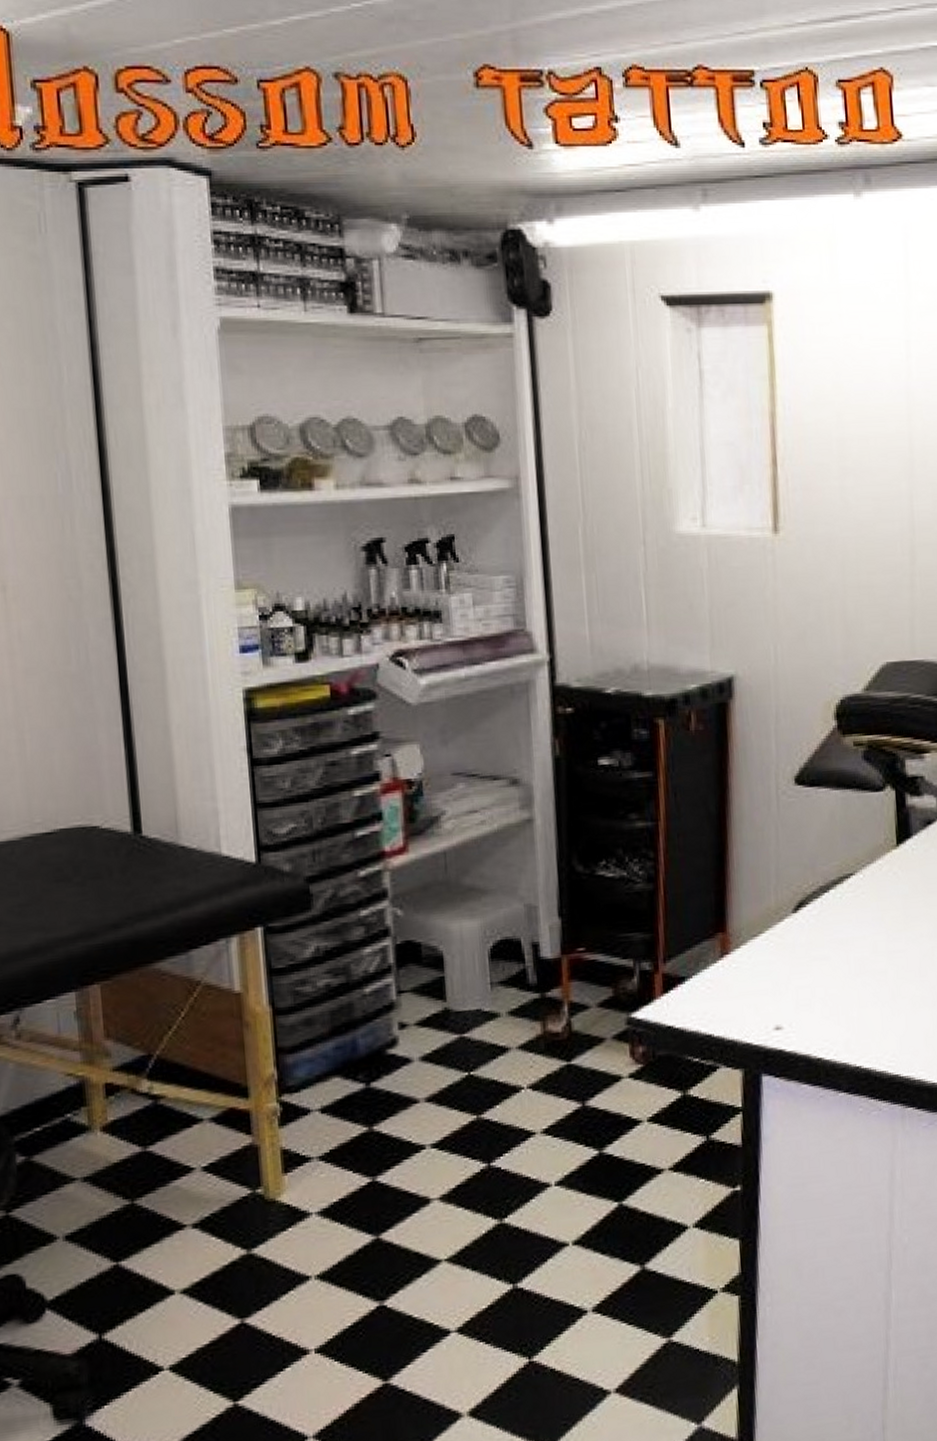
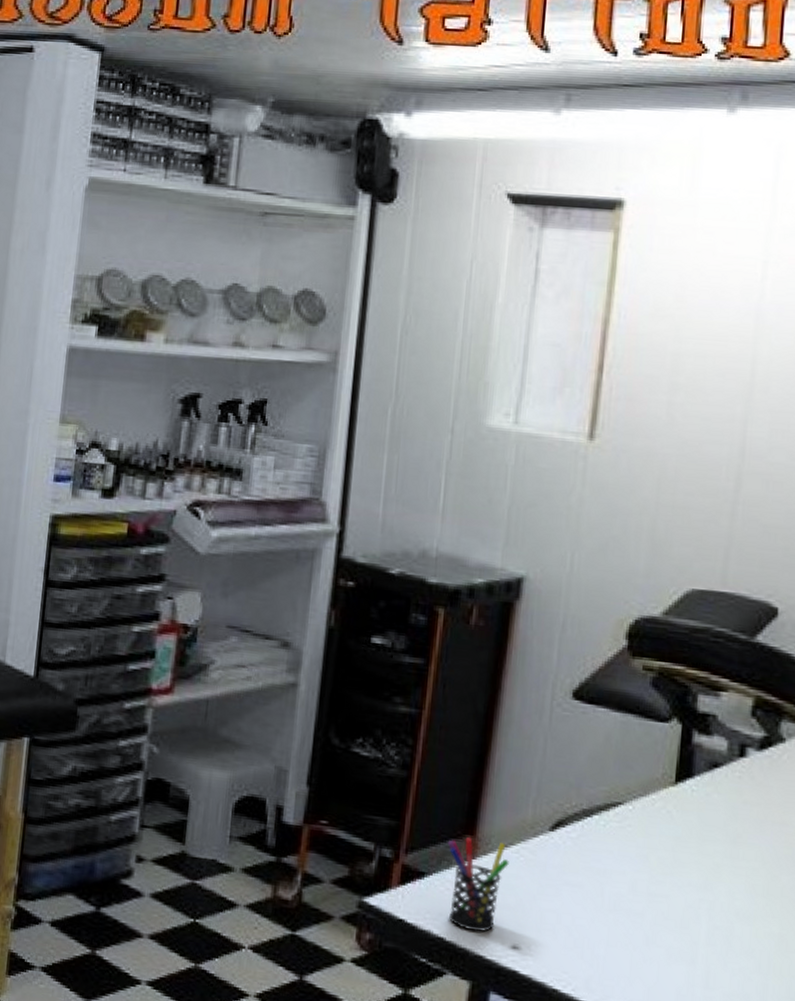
pen holder: none [701,933,761,1022] -> present [447,837,509,932]

